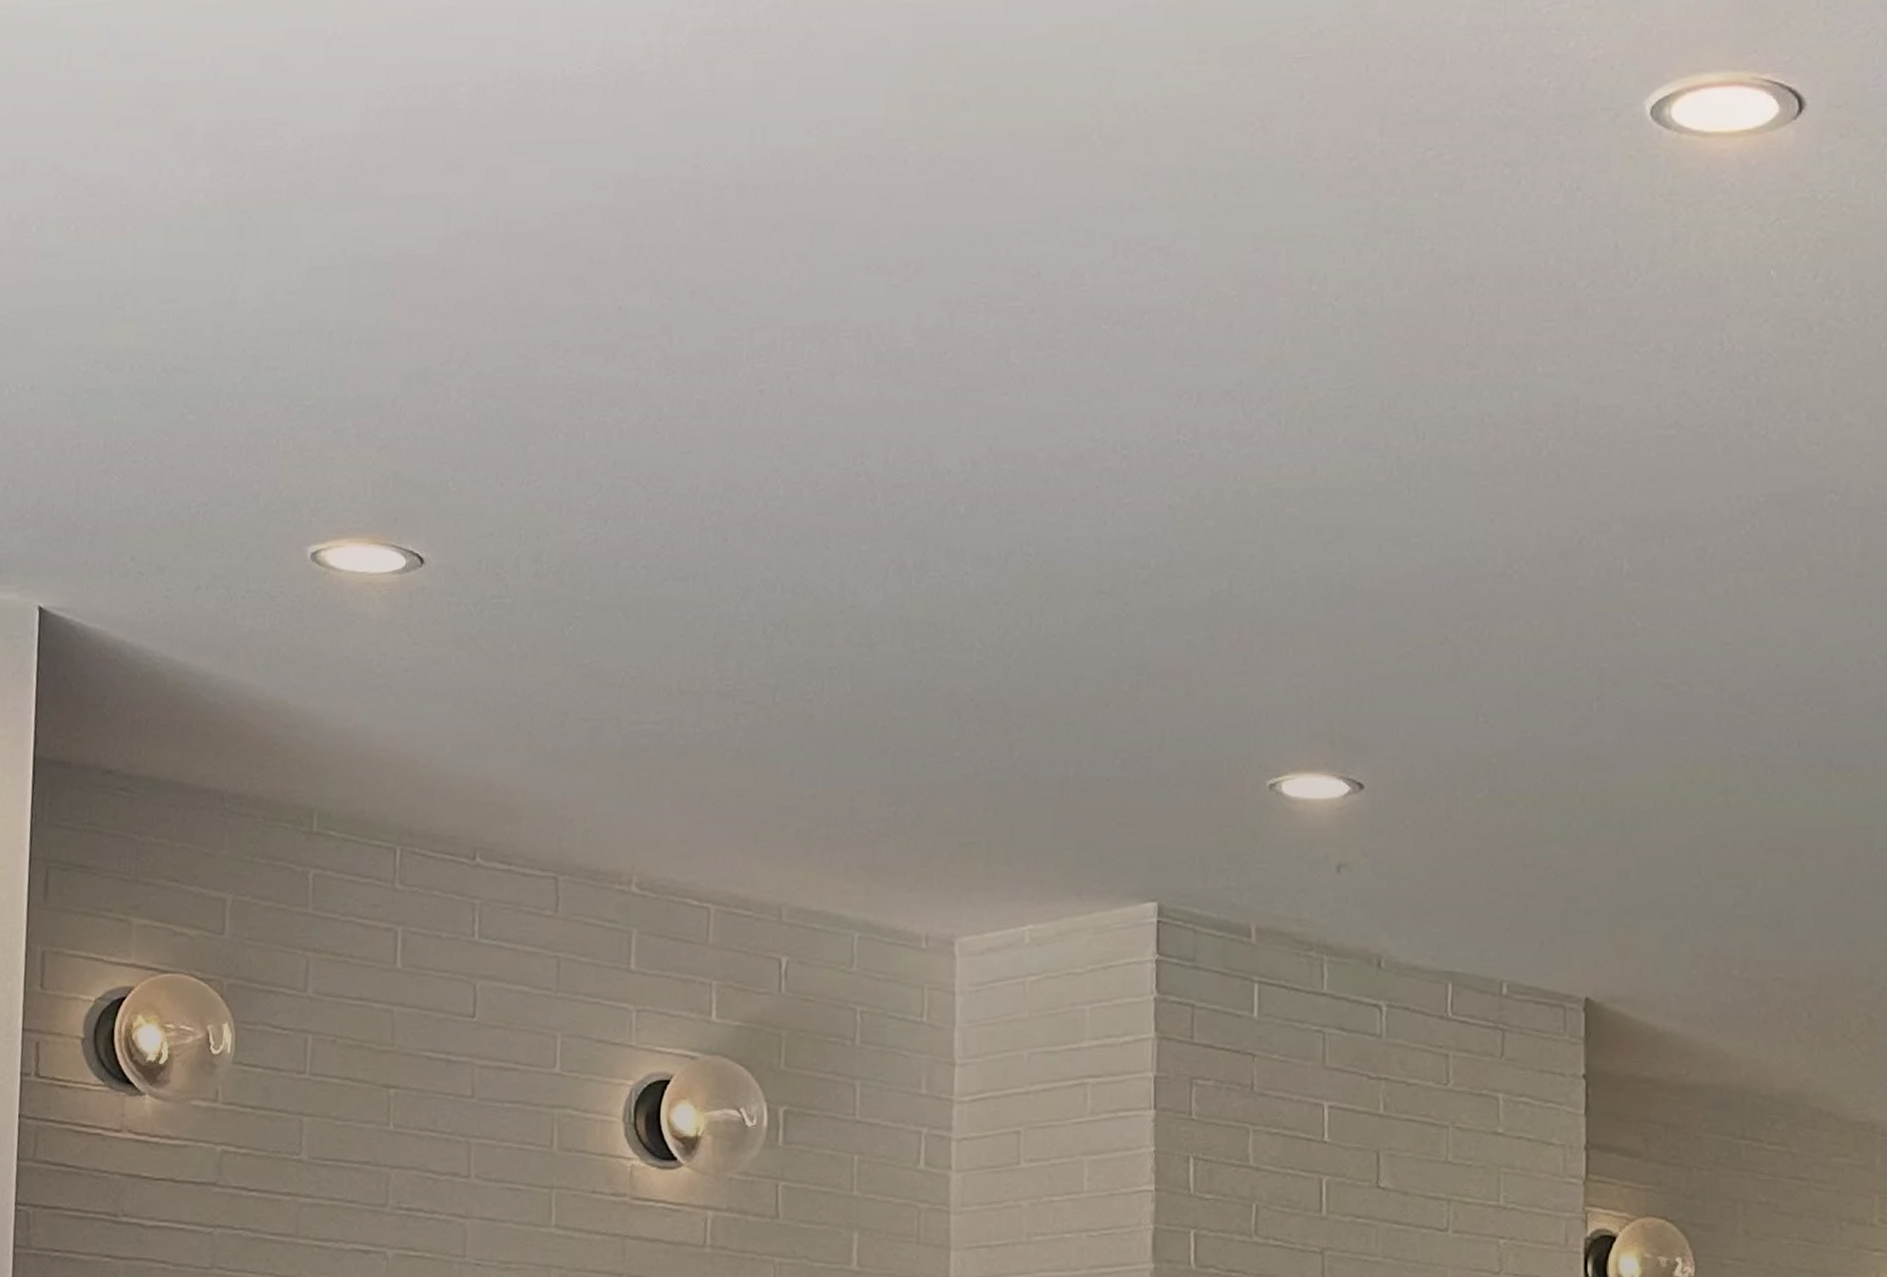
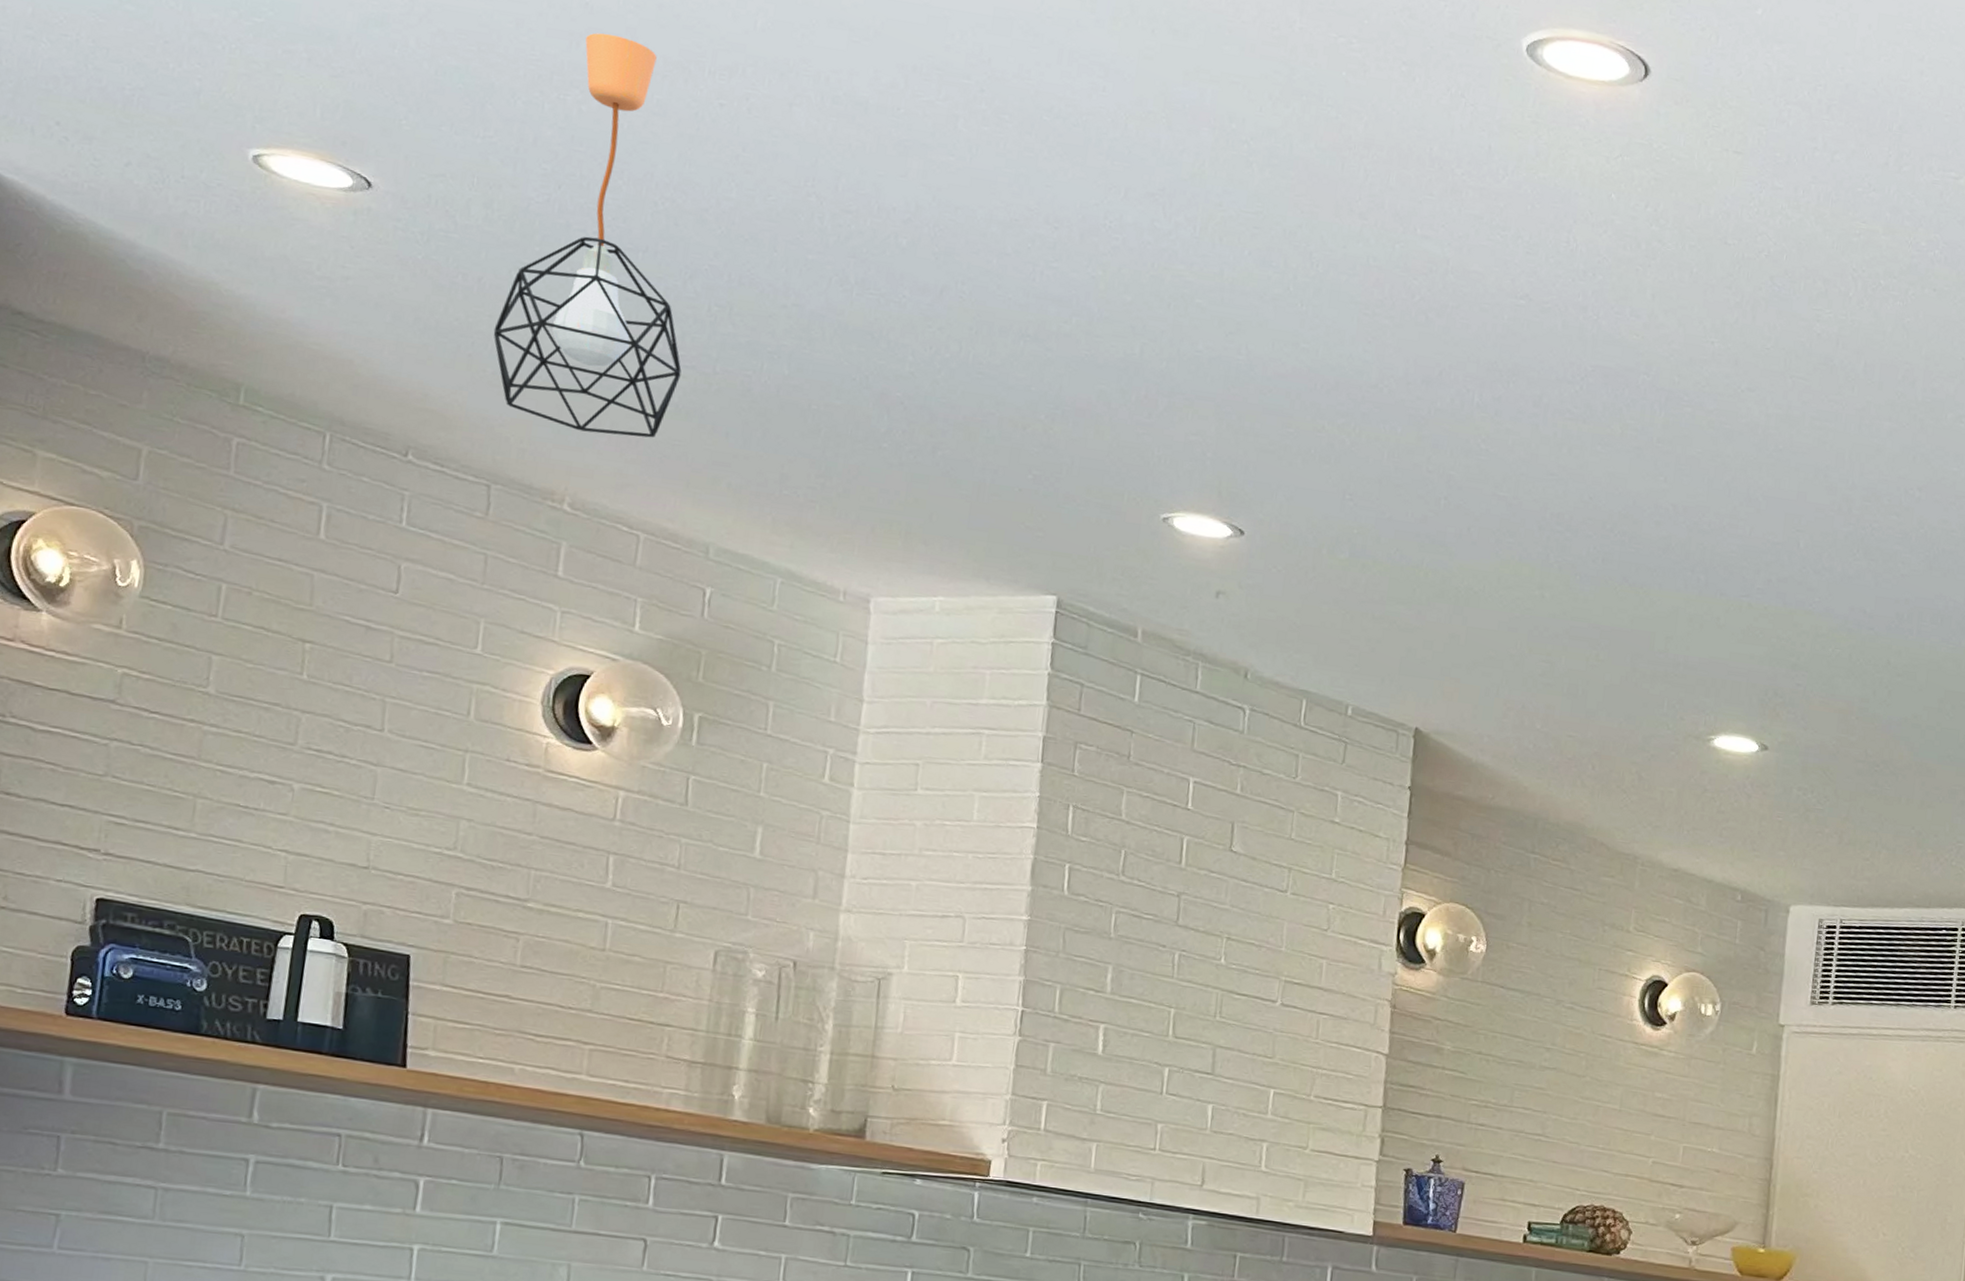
pendant light: none [550,336,741,798] -> present [493,33,682,438]

